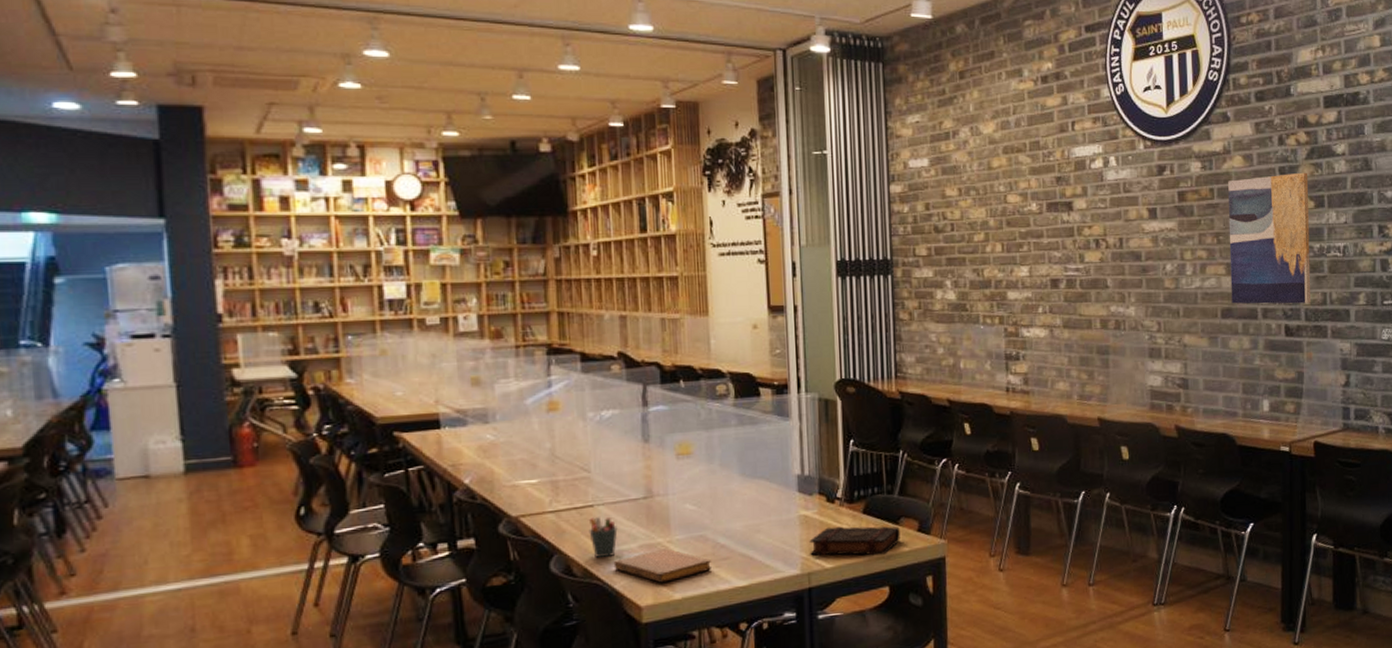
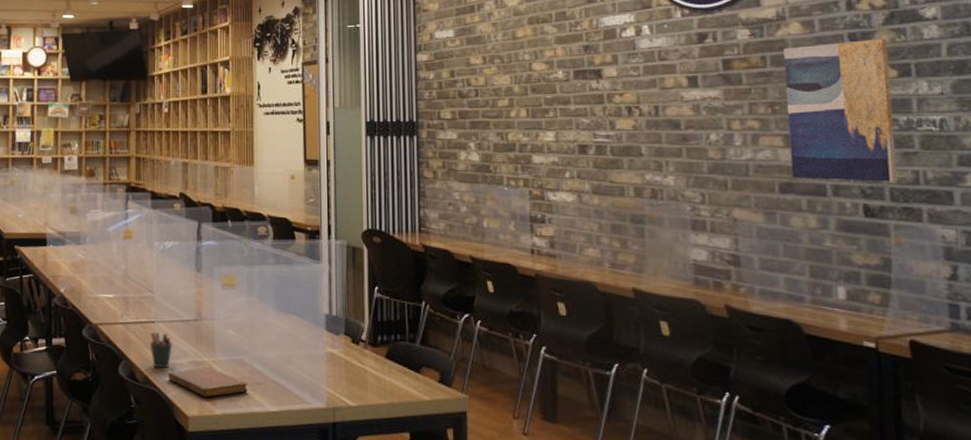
book: present [809,526,900,556] -> none [335,367,422,401]

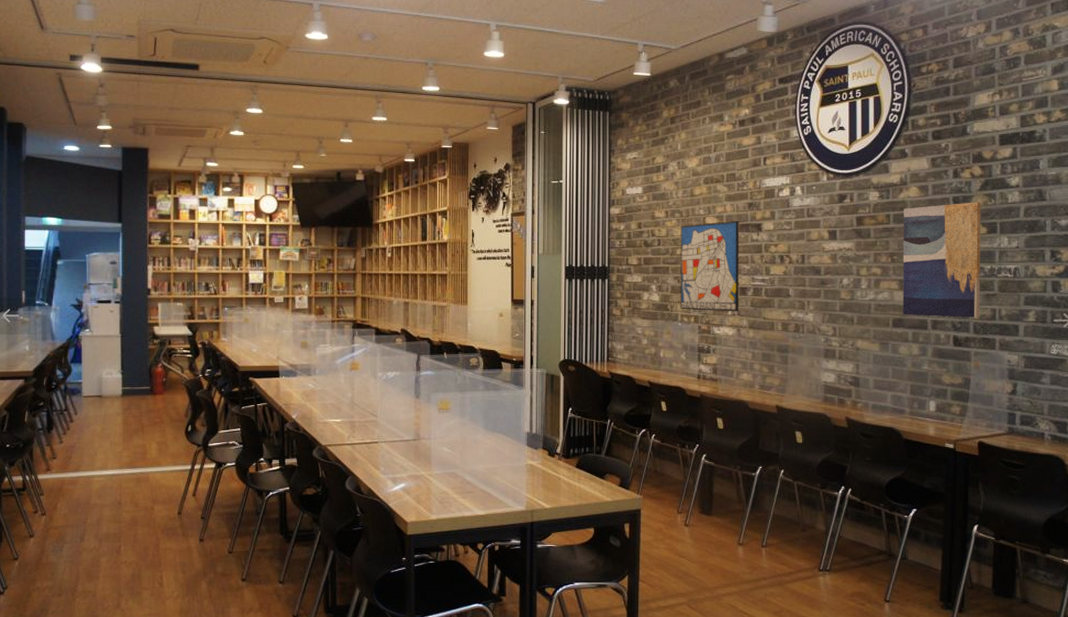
pen holder: present [150,332,172,368] -> none [374,451,394,481]
notebook: present [168,367,247,398] -> none [389,480,459,506]
wall art: none [502,66,578,175] -> present [680,220,739,312]

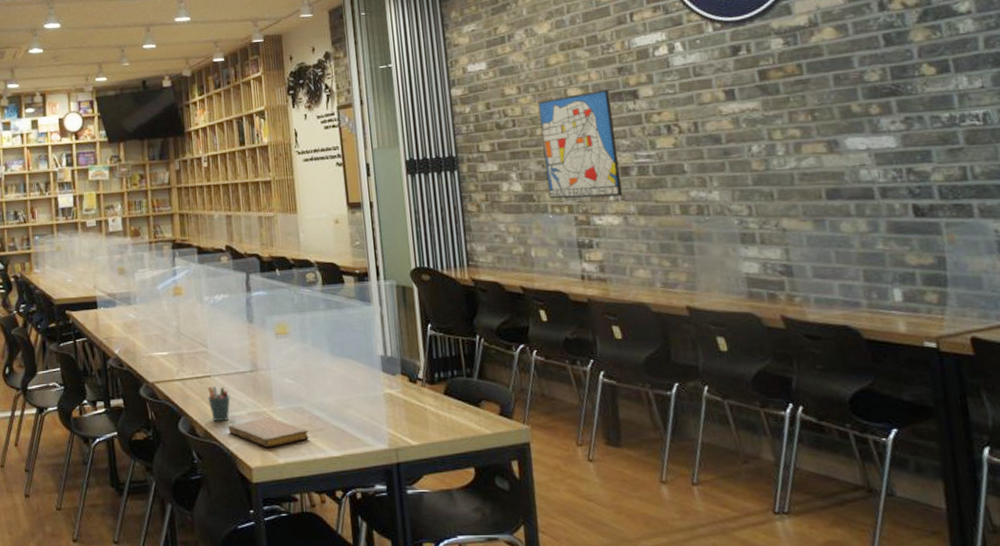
pen holder: none [374,451,394,481] -> present [207,386,231,421]
notebook: none [389,480,459,506] -> present [228,417,309,448]
wall art: present [903,202,982,318] -> none [819,36,945,184]

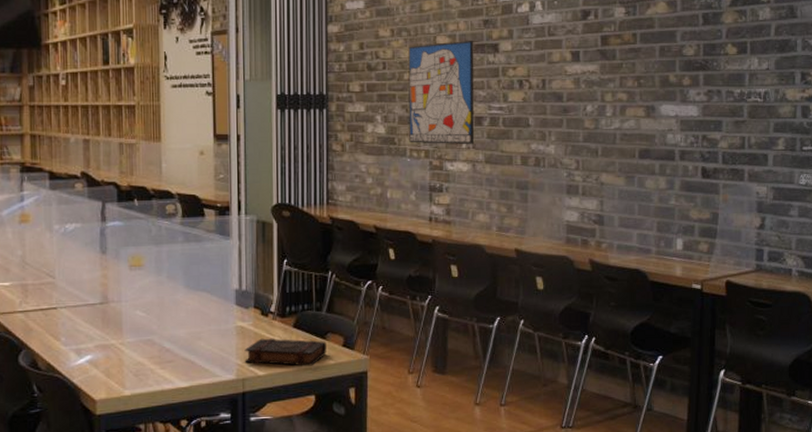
pen holder: present [207,386,231,421] -> none [52,318,77,354]
notebook: present [228,417,309,448] -> none [73,349,157,380]
book: none [395,406,483,436] -> present [244,338,327,366]

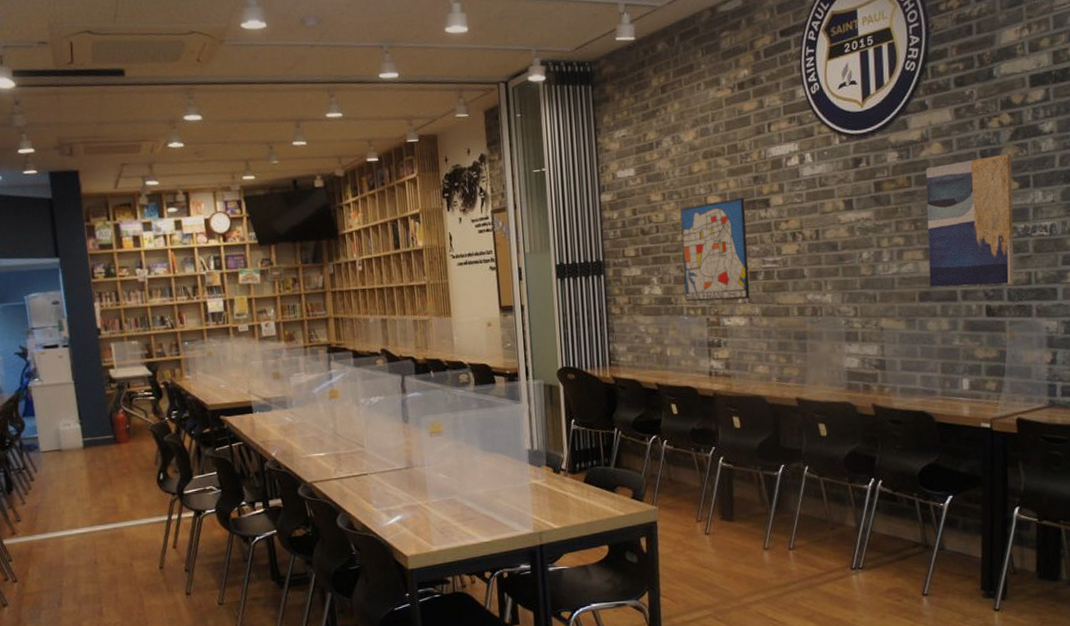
book: present [244,338,327,366] -> none [539,493,617,519]
wall art: none [649,19,732,147] -> present [926,153,1015,287]

